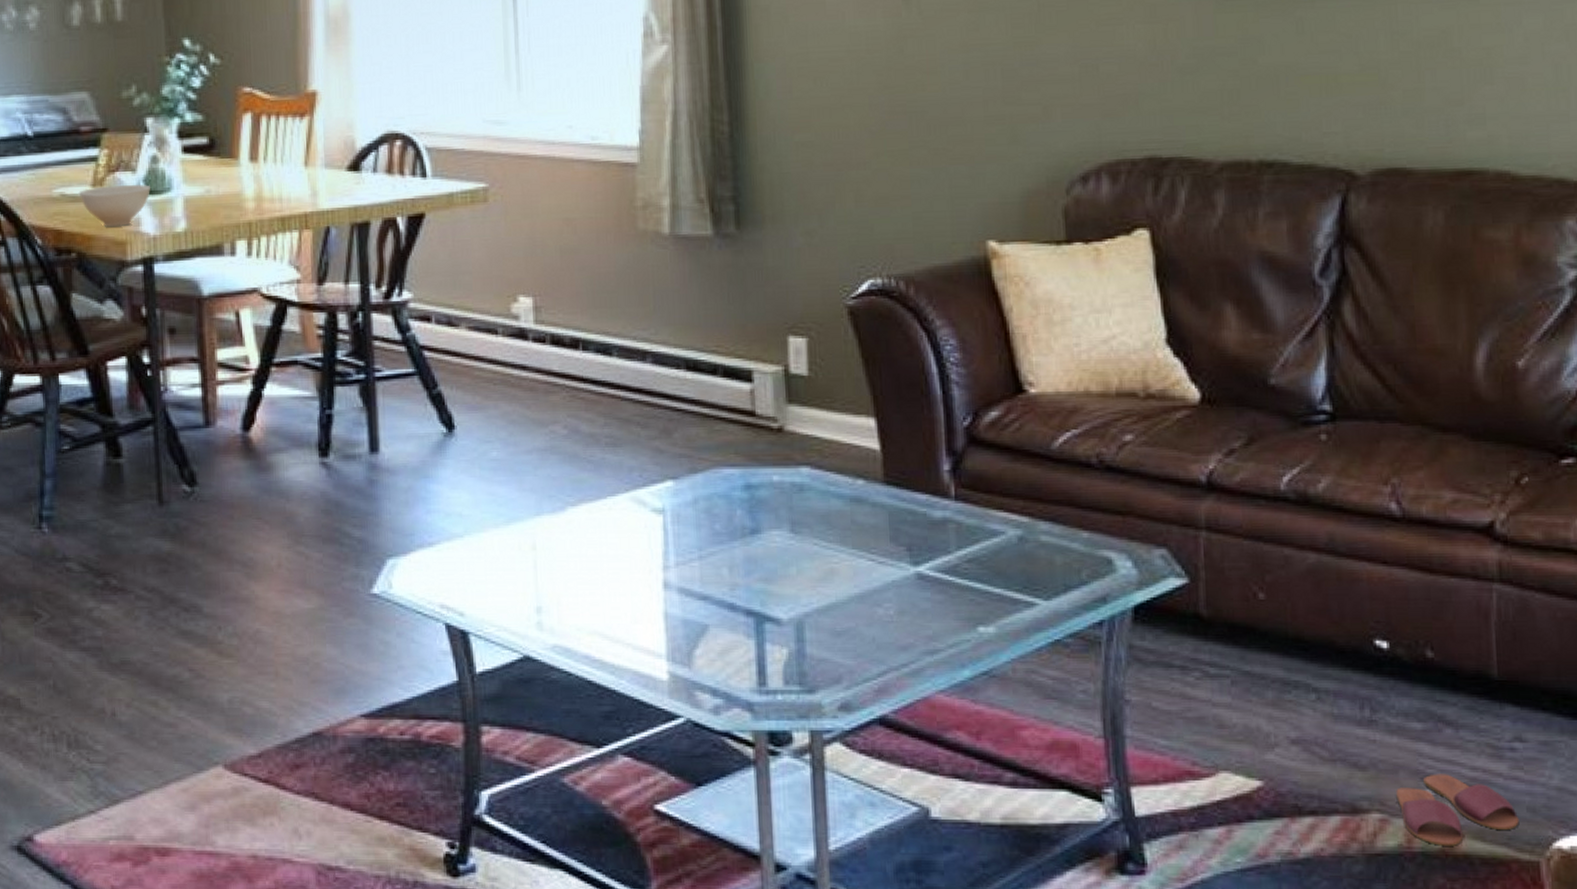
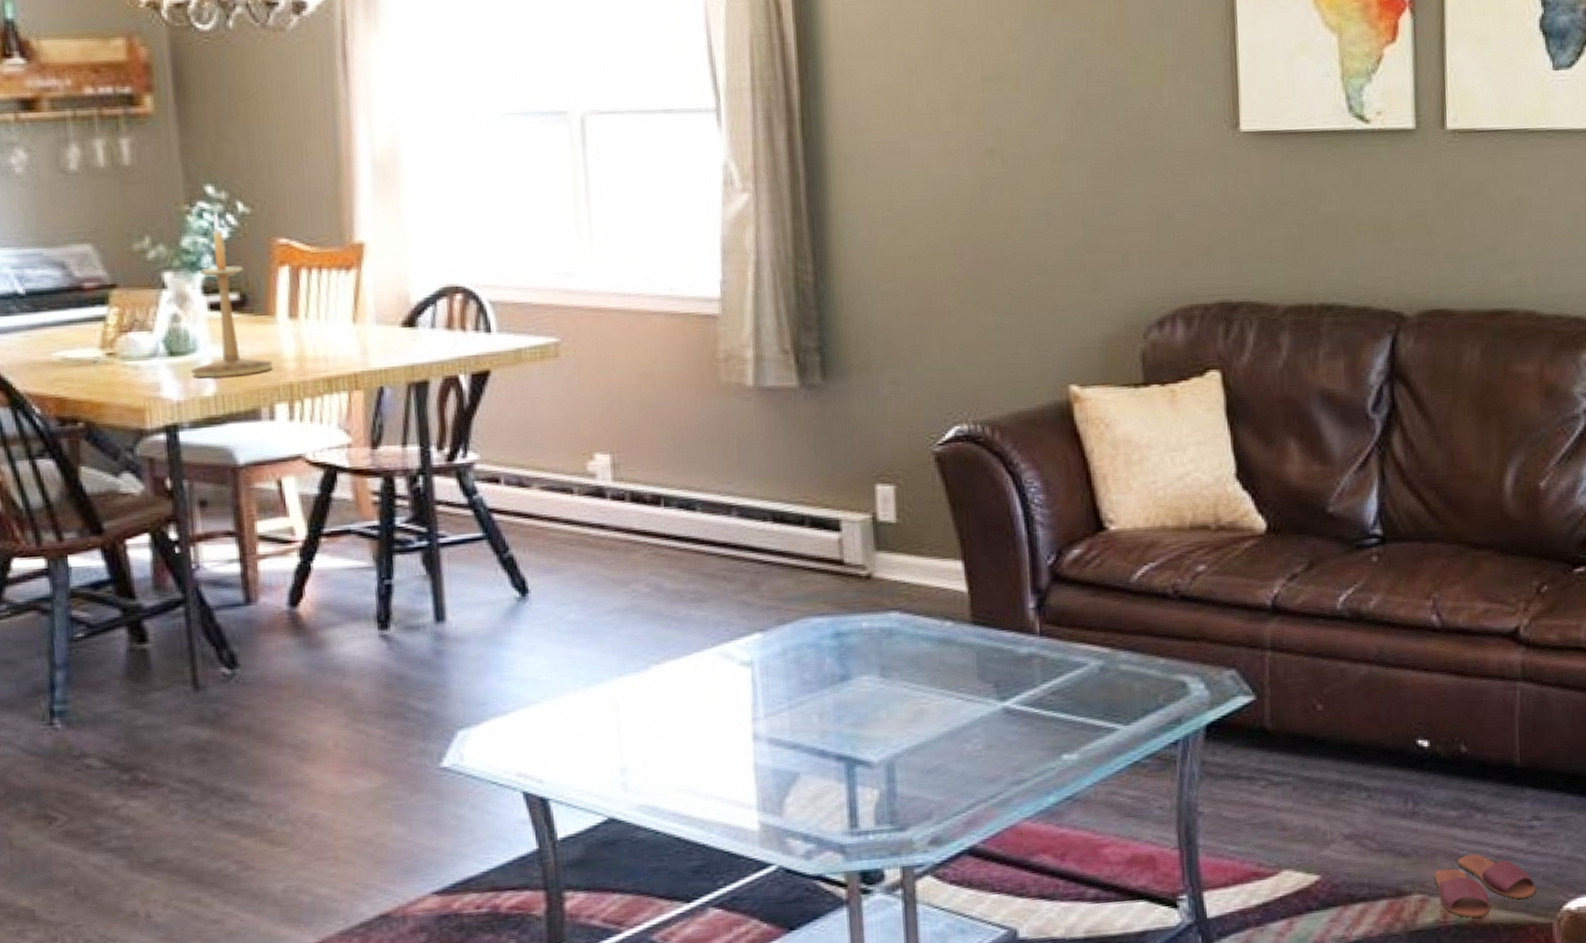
bowl: present [78,185,151,228] -> none [84,345,173,394]
candlestick: none [165,62,235,216] -> present [190,211,273,379]

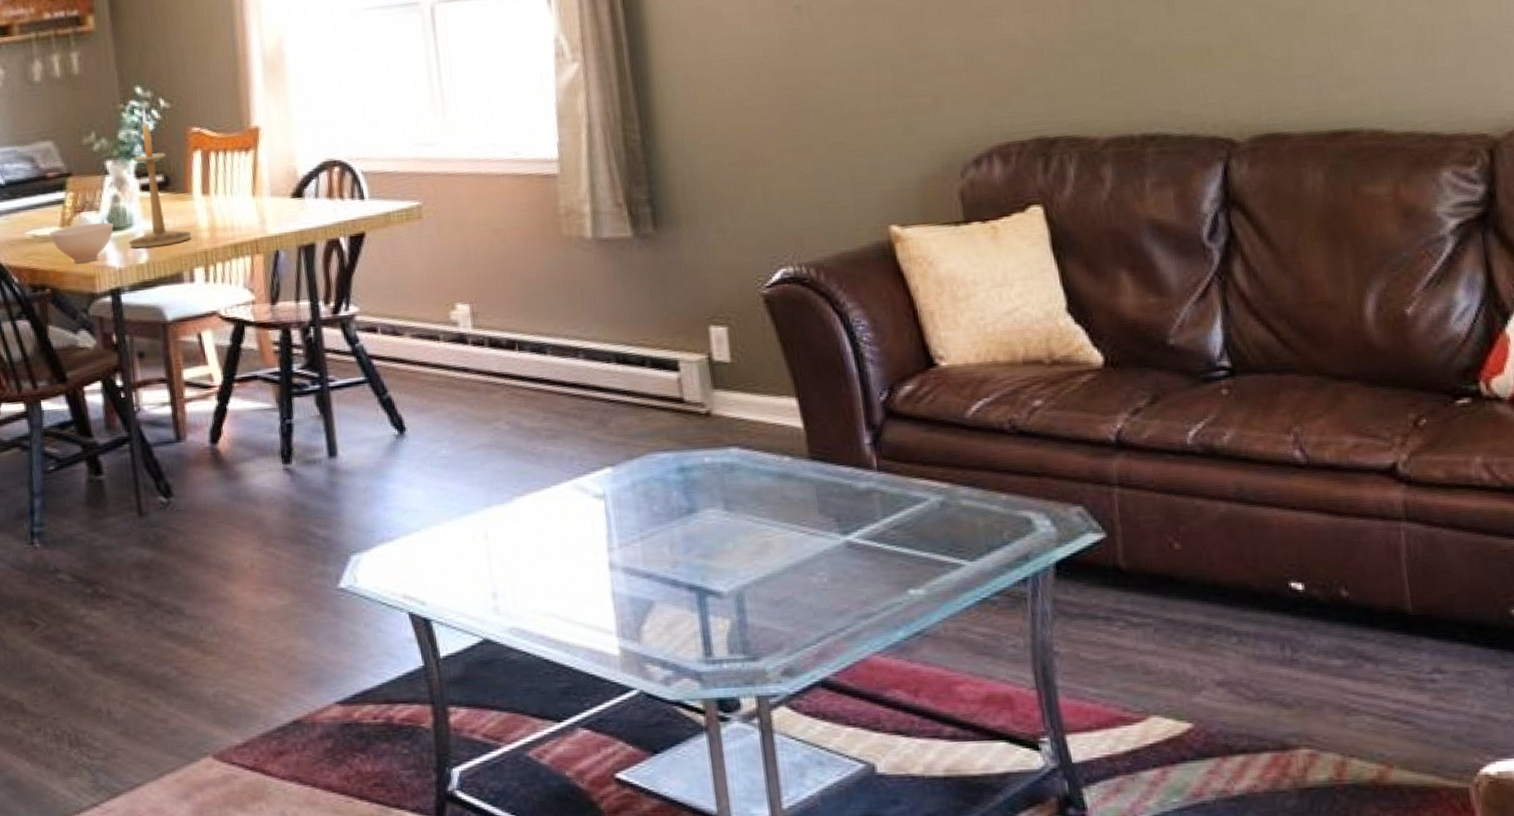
bowl: none [84,345,173,394] -> present [49,222,114,264]
slippers: present [1434,854,1536,918] -> none [1322,707,1446,777]

